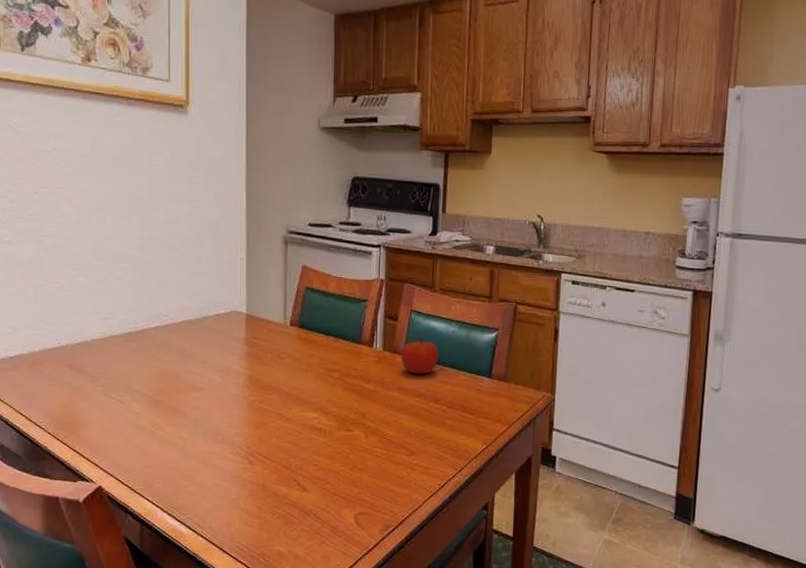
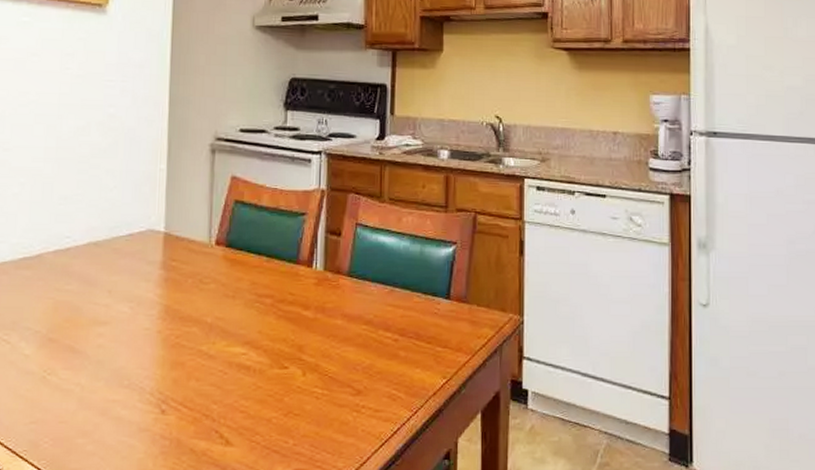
fruit: present [401,334,439,374] -> none [345,250,389,297]

